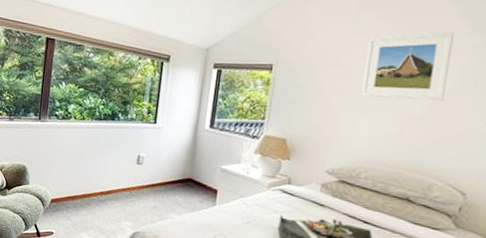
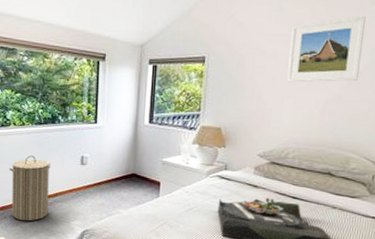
laundry hamper: none [64,150,107,217] -> present [9,155,50,222]

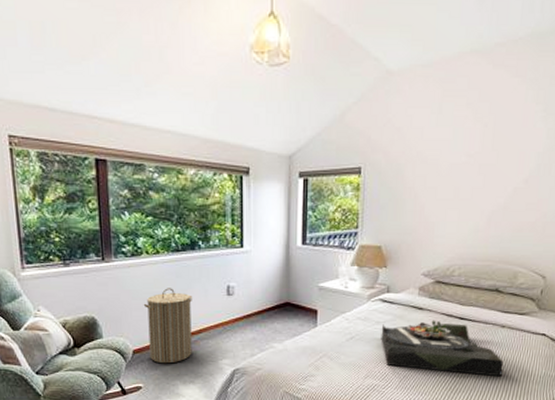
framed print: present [287,16,366,82] -> none [450,118,530,193]

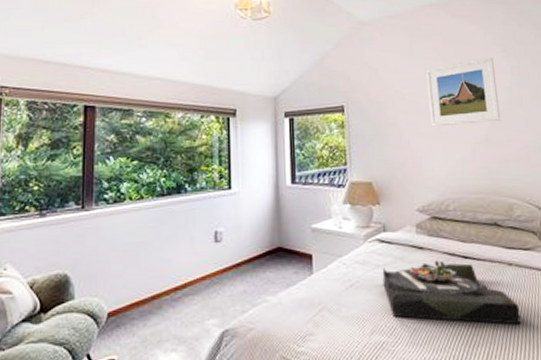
laundry hamper: present [143,288,192,364] -> none [123,236,177,328]
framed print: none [450,118,530,193] -> present [426,58,501,127]

